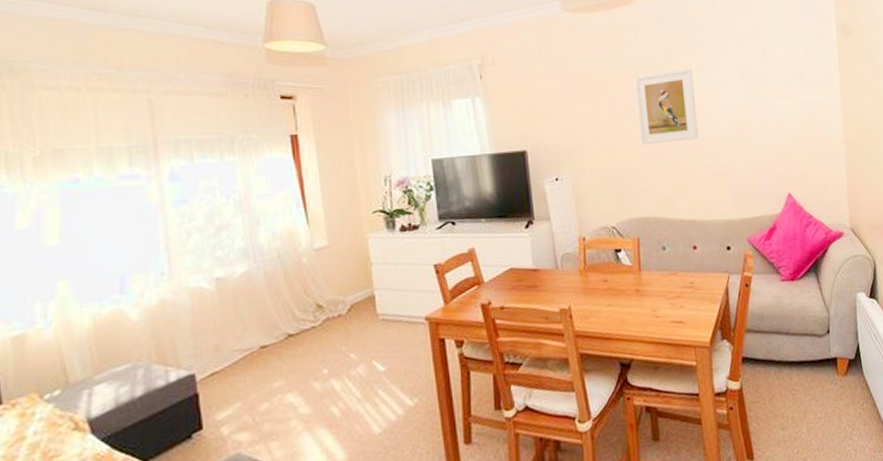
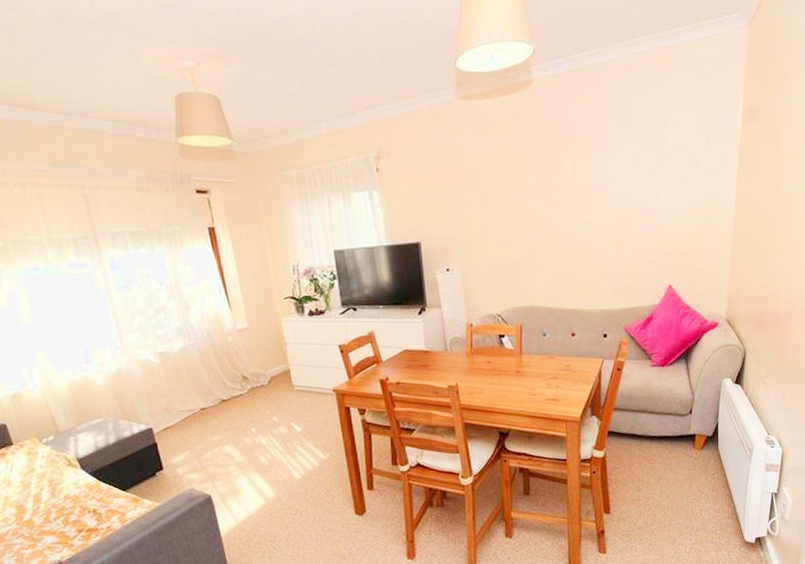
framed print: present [634,69,699,146] -> none [526,158,586,238]

